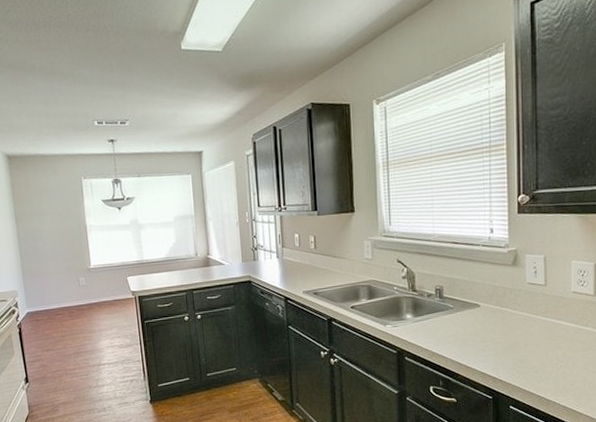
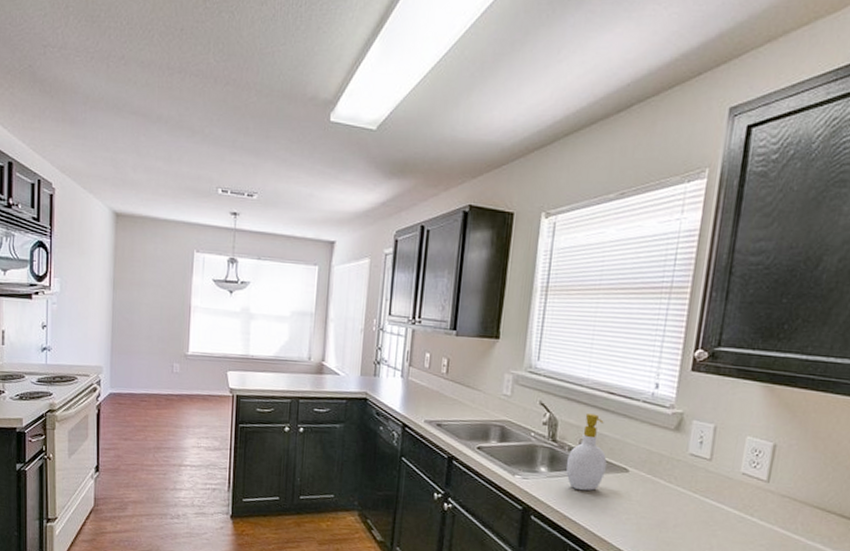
soap bottle: none [427,263,461,329] -> present [565,414,607,491]

